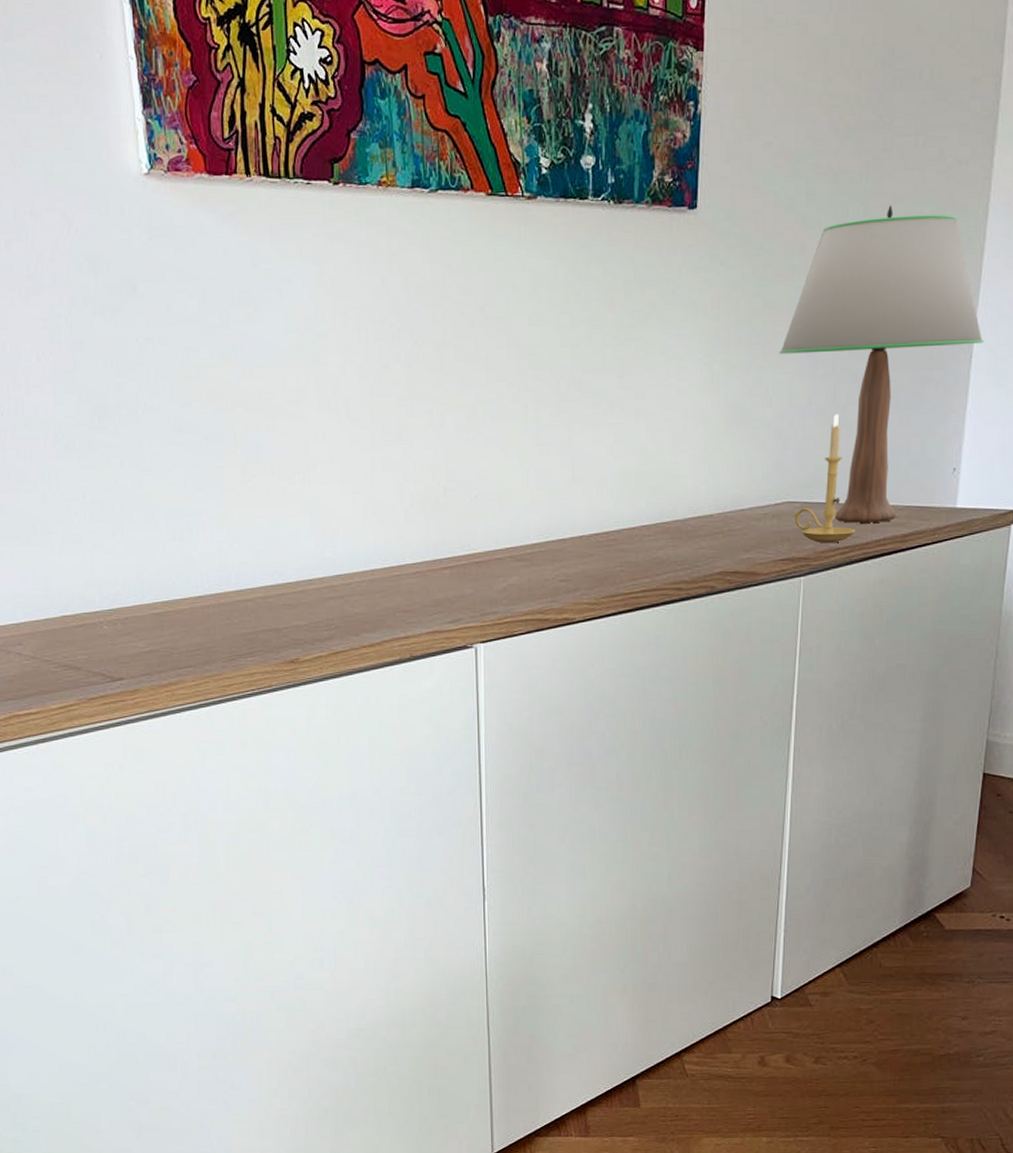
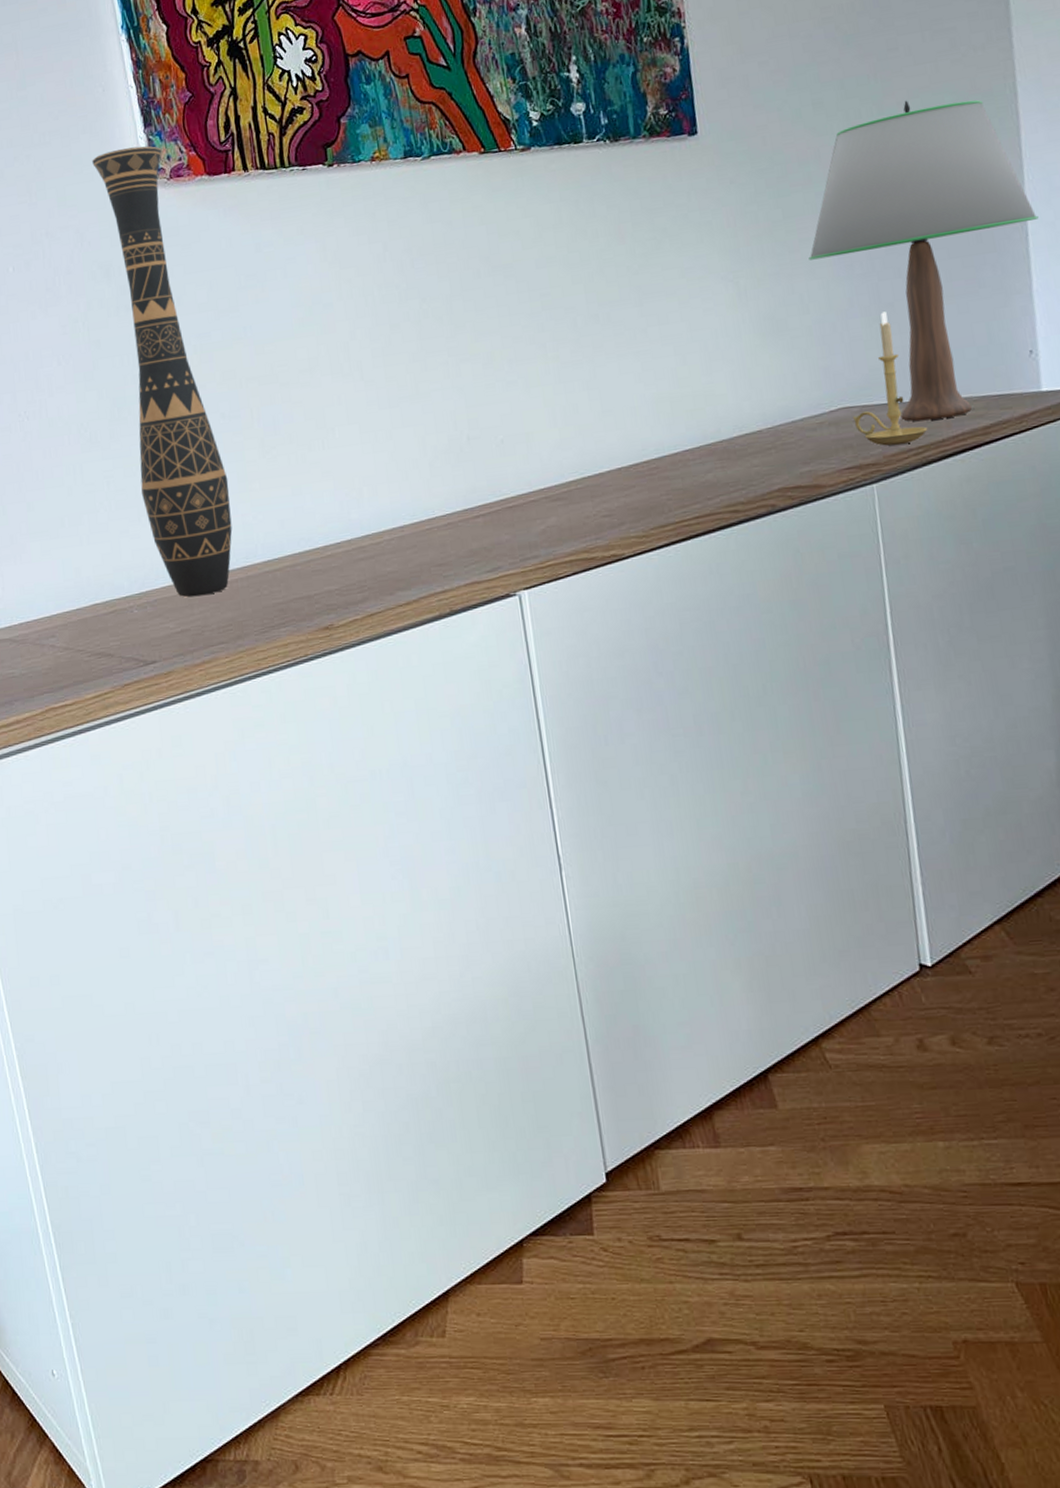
decorative vase: none [84,129,208,619] -> present [92,146,233,598]

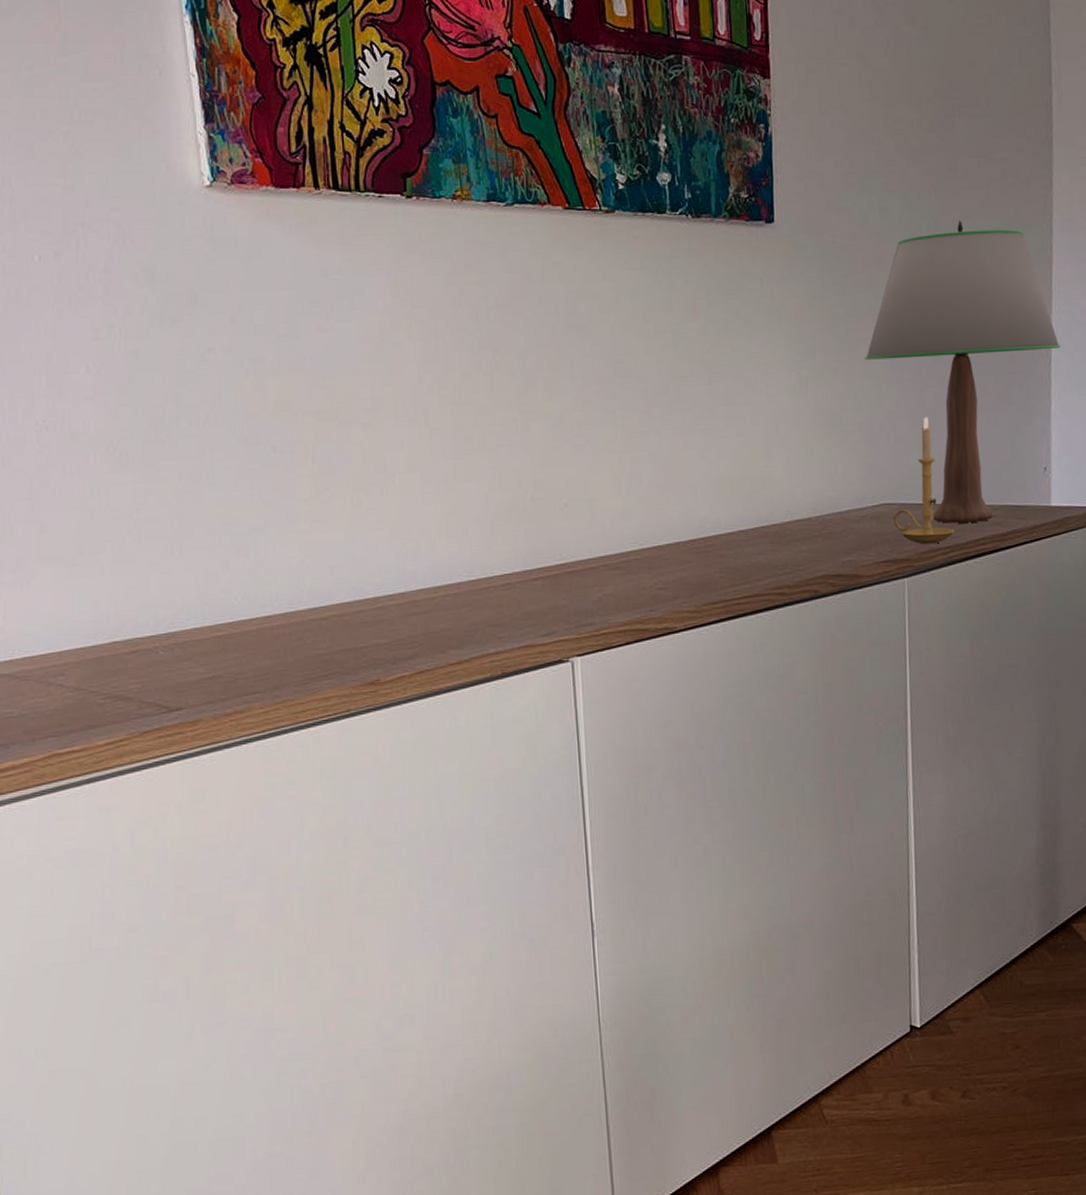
decorative vase: present [92,146,233,598] -> none [142,142,277,642]

